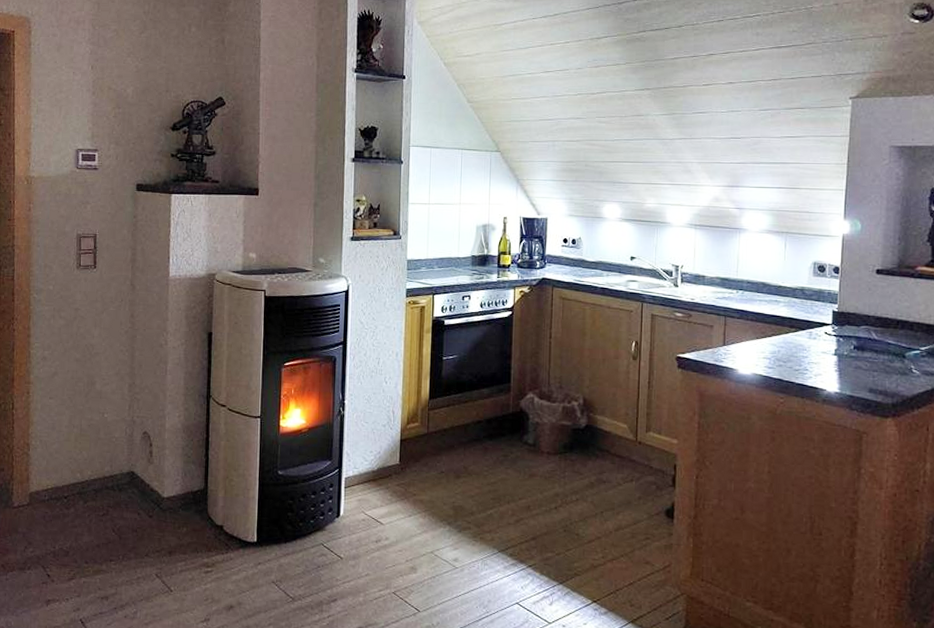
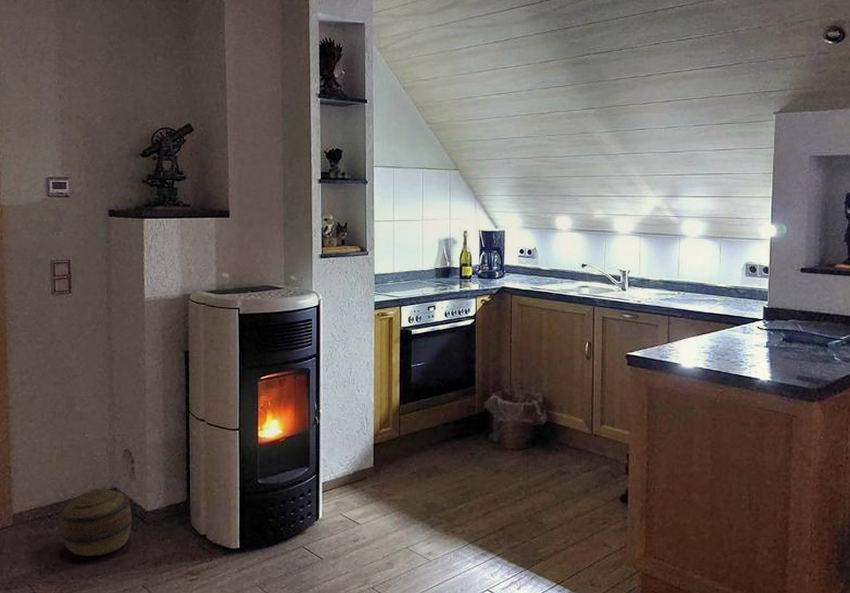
basket: none [76,471,148,541] -> present [60,489,132,556]

